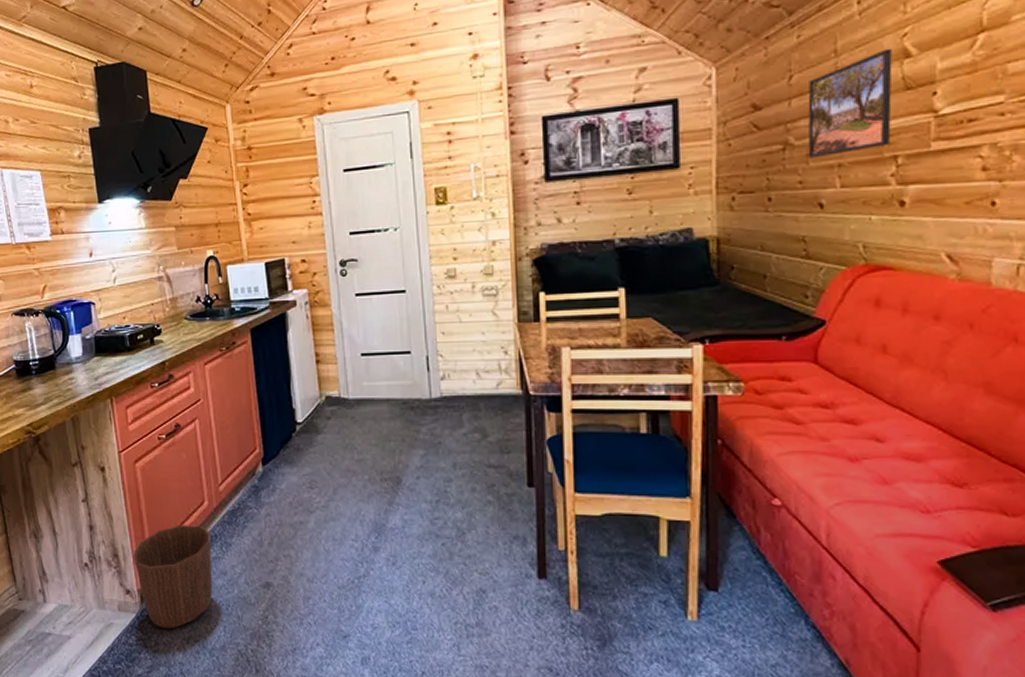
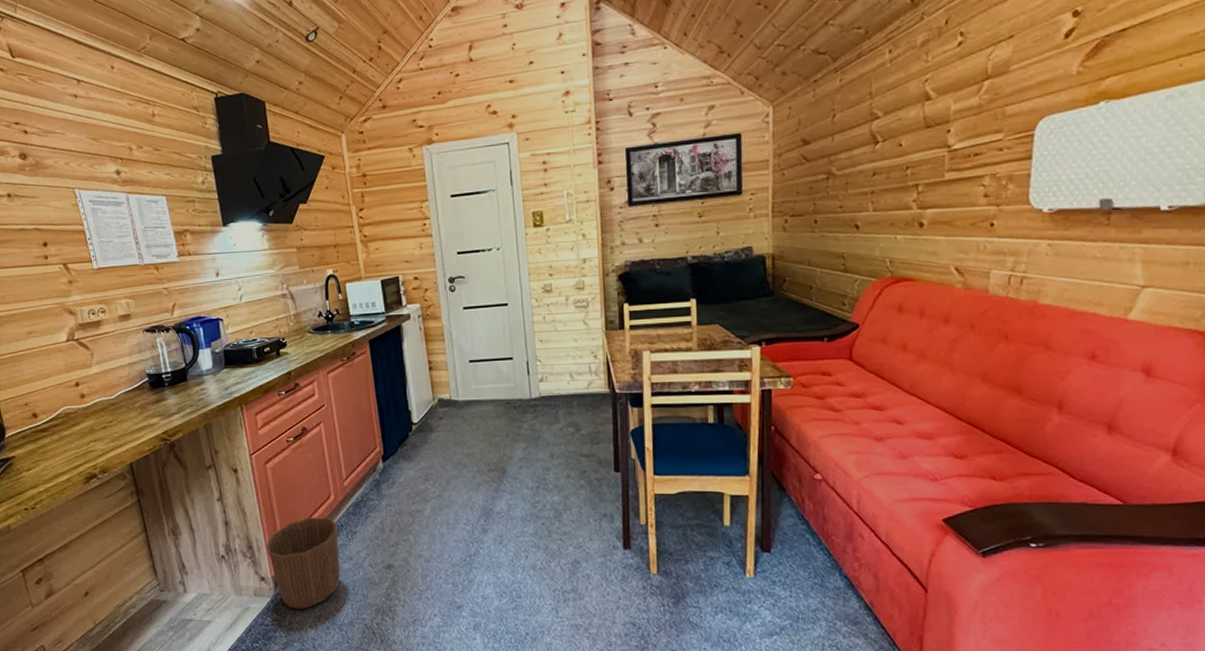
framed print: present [807,48,893,159] -> none [847,92,916,187]

